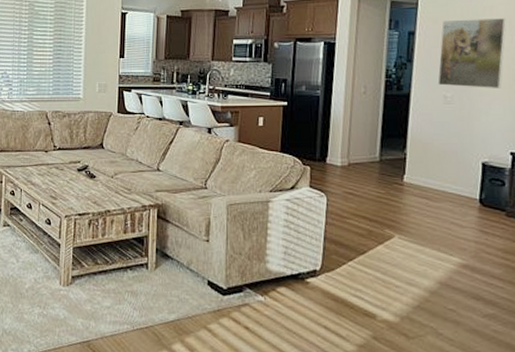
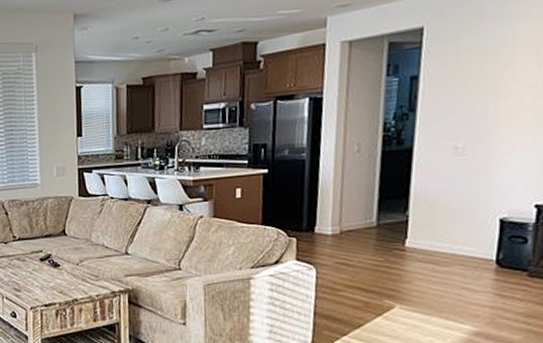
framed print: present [438,18,507,88] -> none [446,49,534,135]

